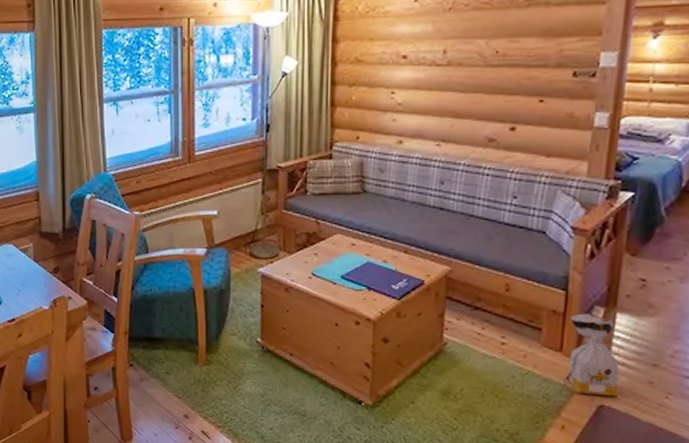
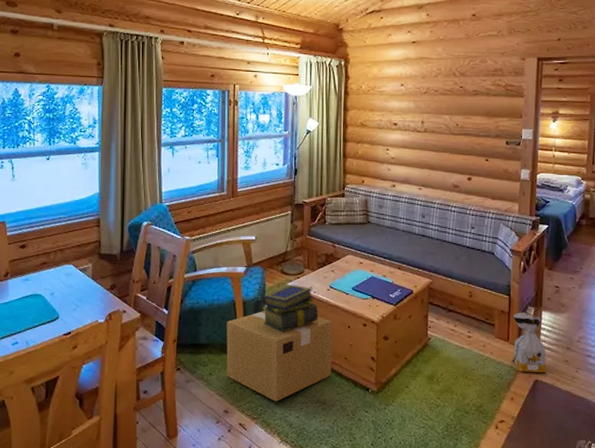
cardboard box: none [185,302,315,410] -> present [226,311,332,402]
stack of books: none [226,270,297,329] -> present [262,284,319,333]

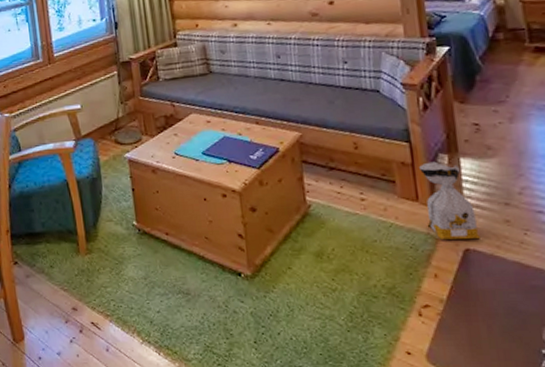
cardboard box: present [226,311,332,402] -> none [61,189,192,295]
stack of books: present [262,284,319,333] -> none [97,155,167,213]

